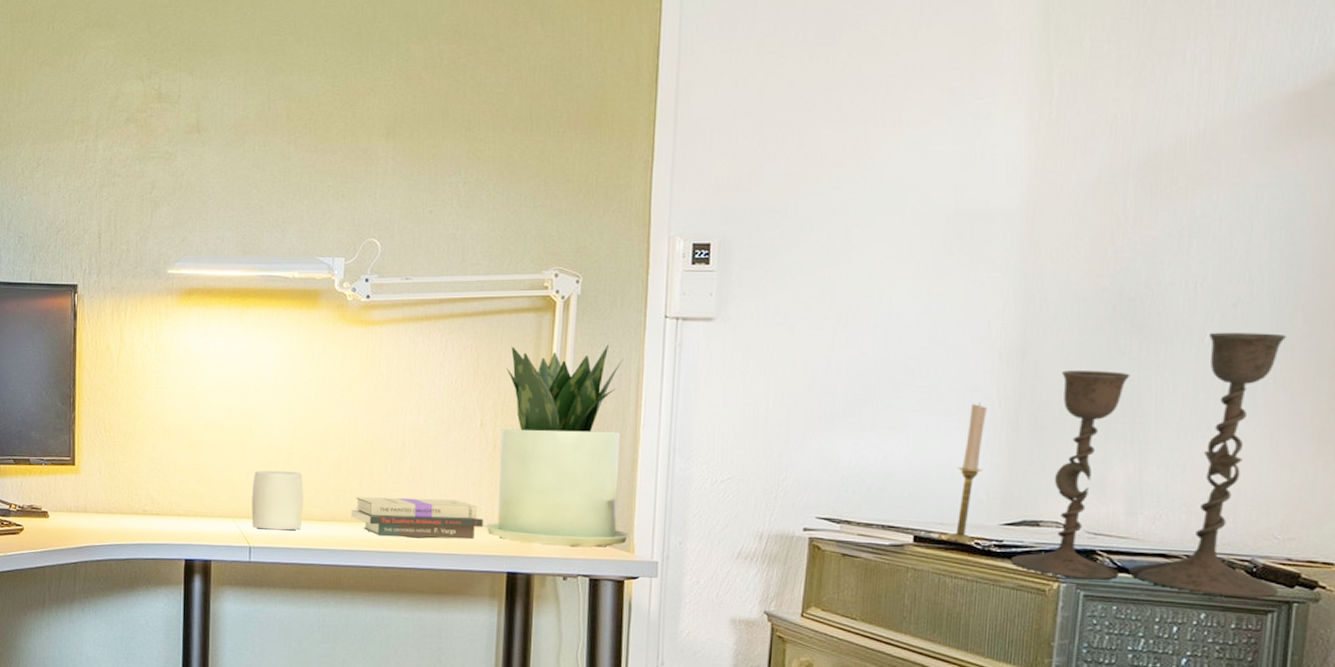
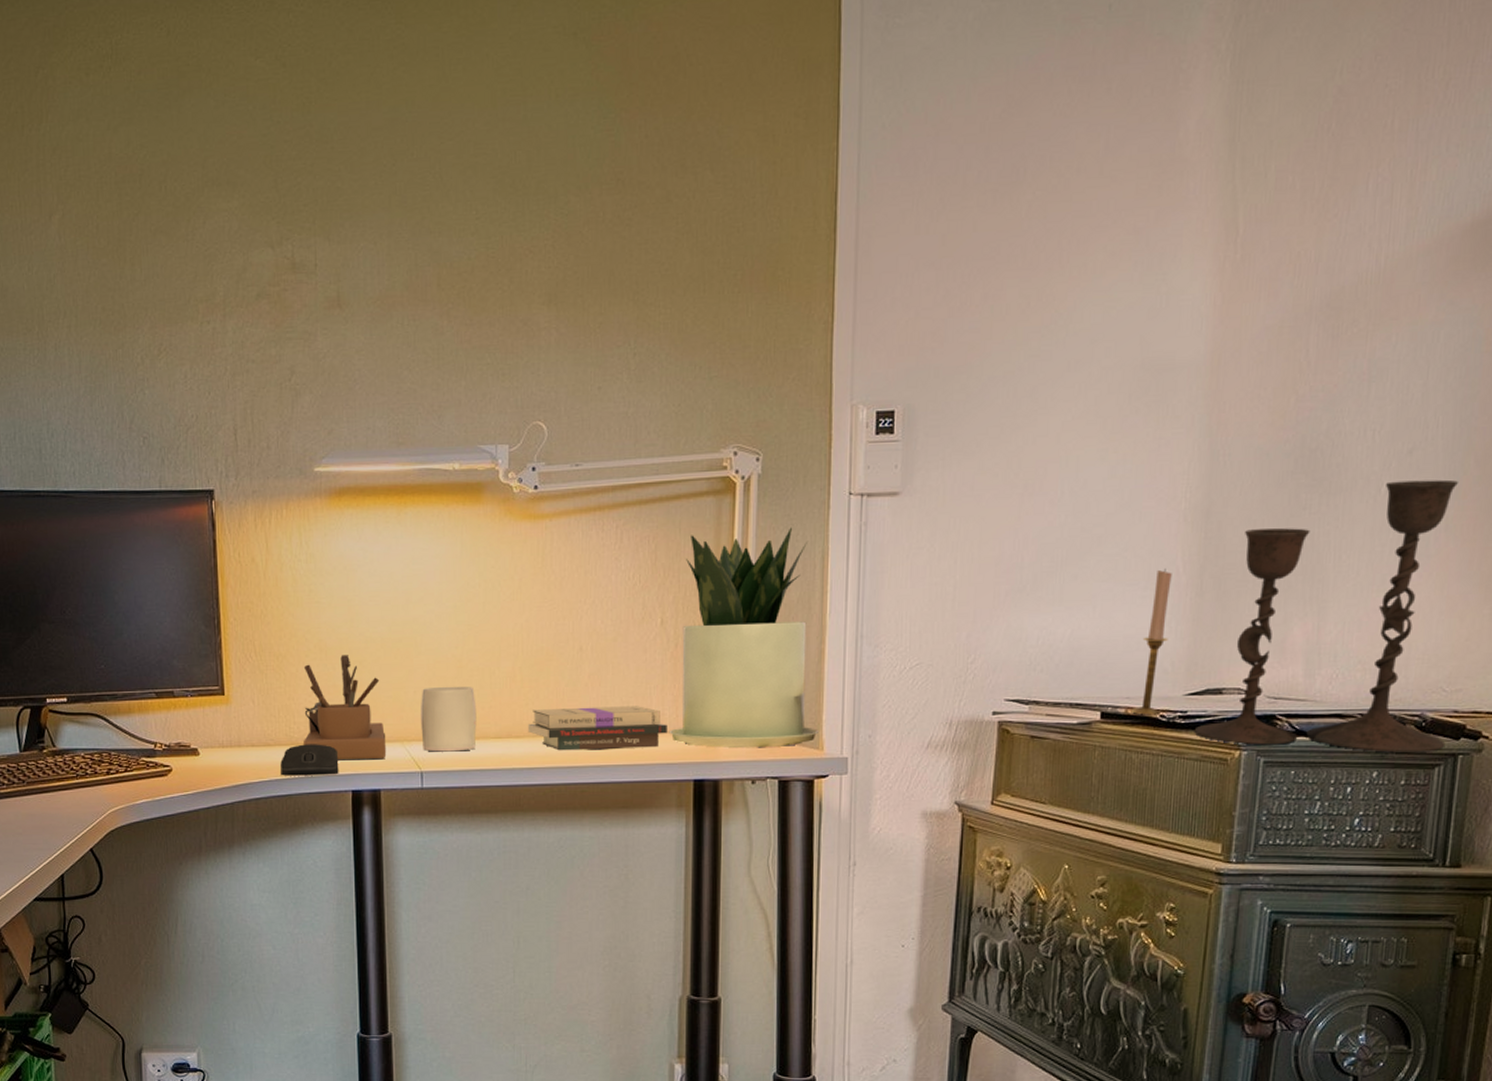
computer mouse: none [121,514,175,544] -> present [280,744,339,776]
desk organizer: none [143,436,219,532] -> present [303,655,387,761]

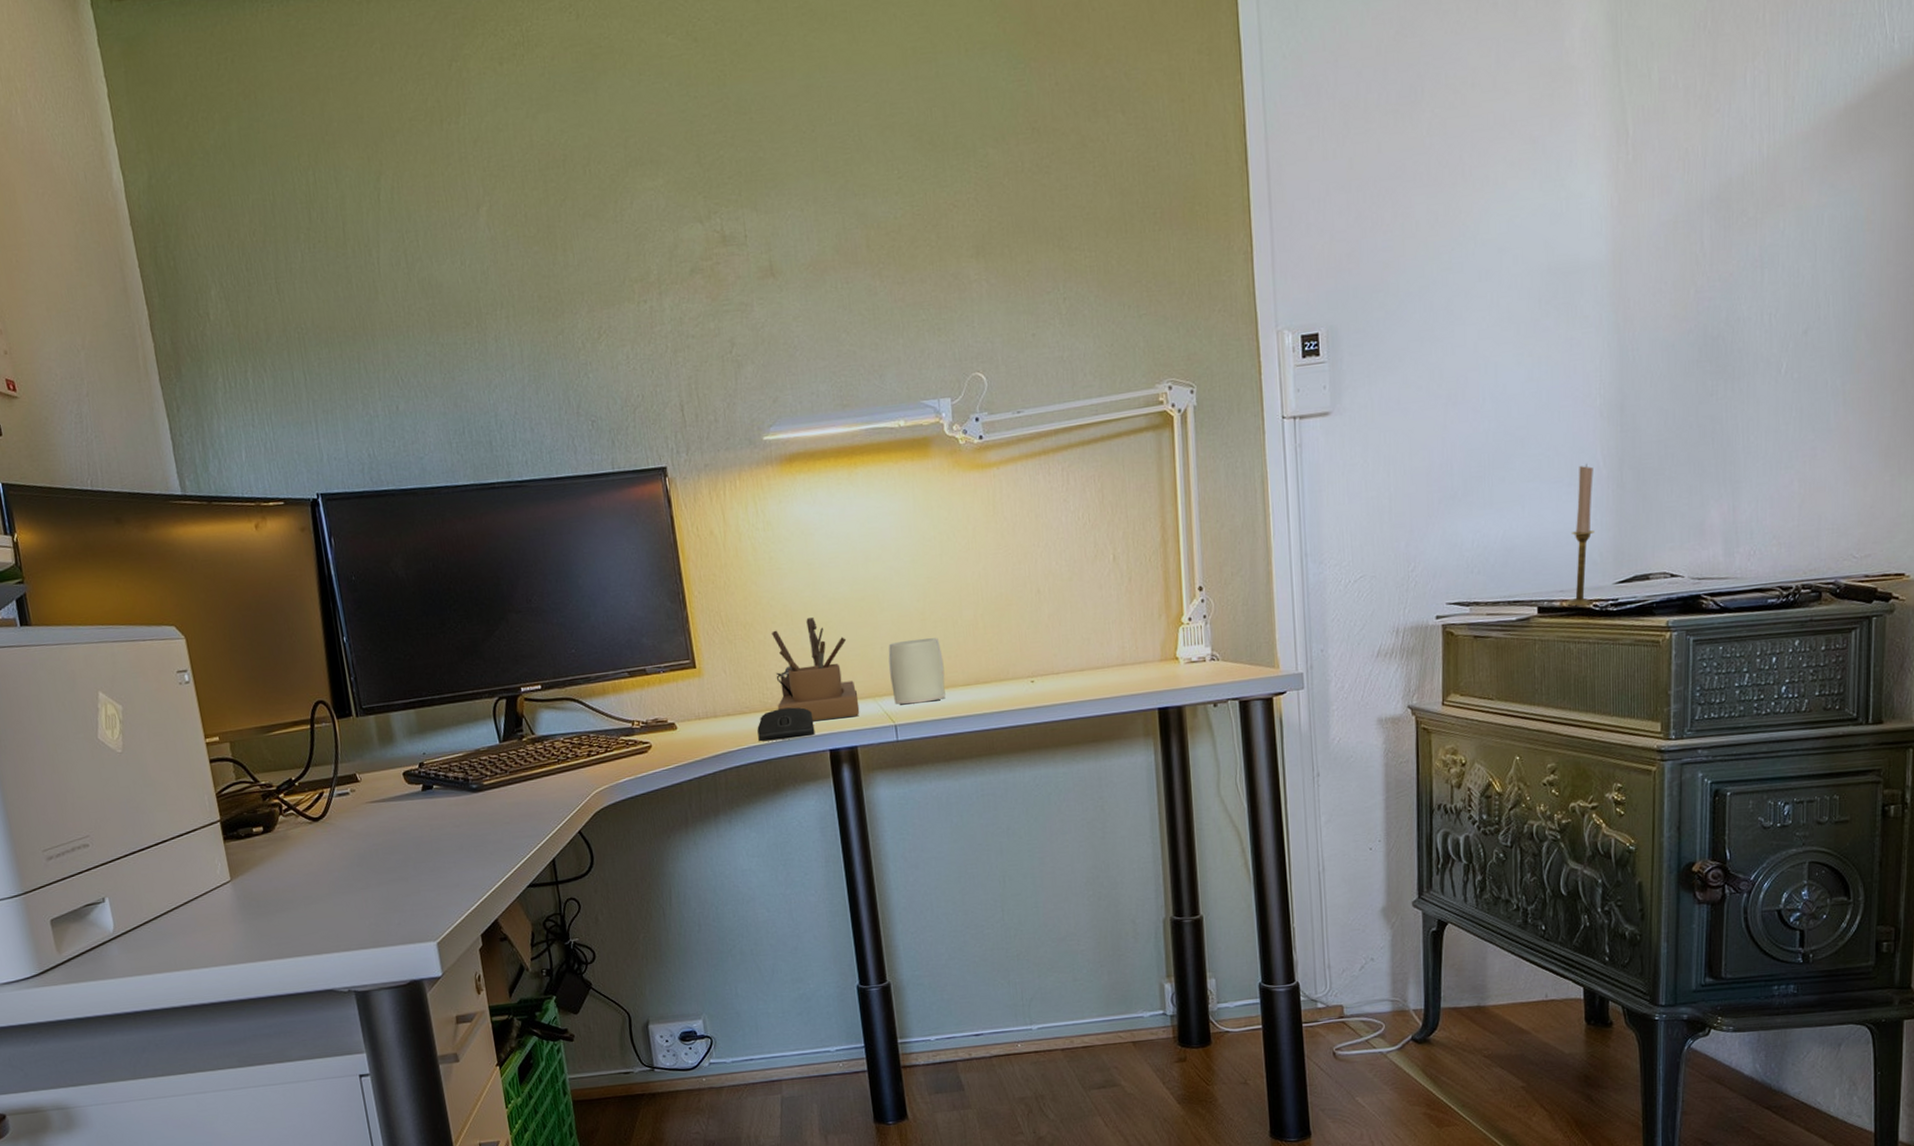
books: present [527,706,667,751] -> none [994,641,1129,692]
planter: present [668,527,820,748] -> none [1130,455,1274,676]
candlestick: present [1194,479,1458,753] -> none [1626,356,1858,626]

